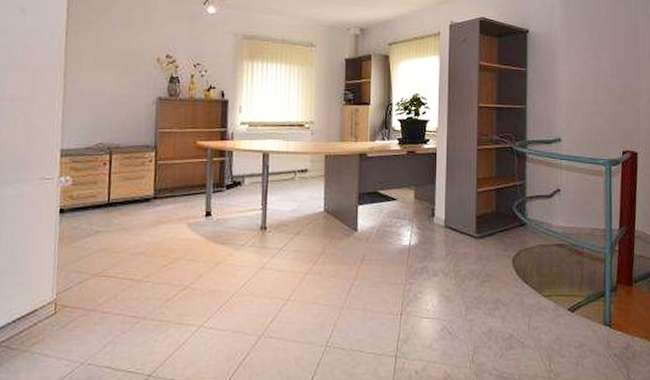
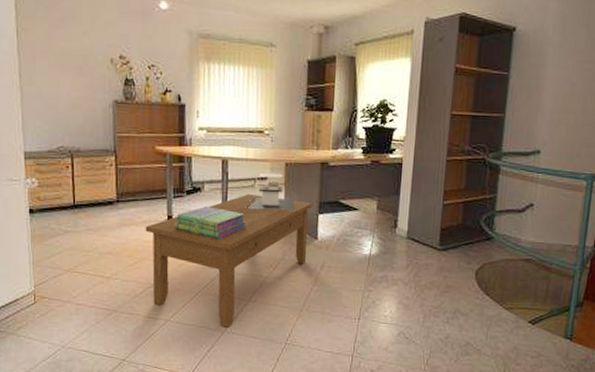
coffee table: none [181,186,353,331] -> present [145,193,314,327]
stack of books: none [212,201,286,235] -> present [174,206,246,239]
architectural model: none [285,165,336,203] -> present [245,172,296,210]

